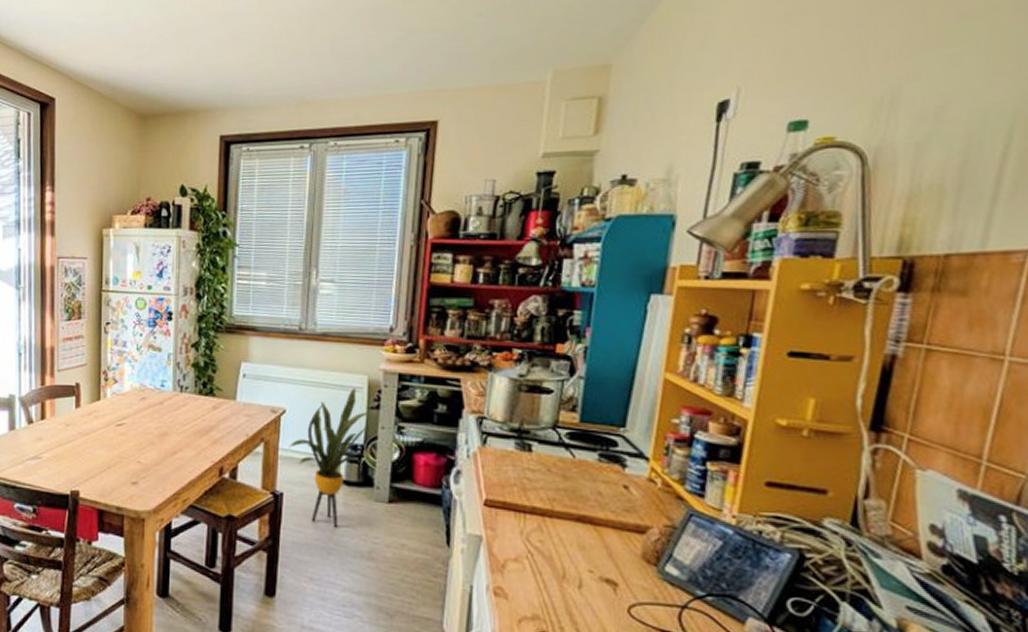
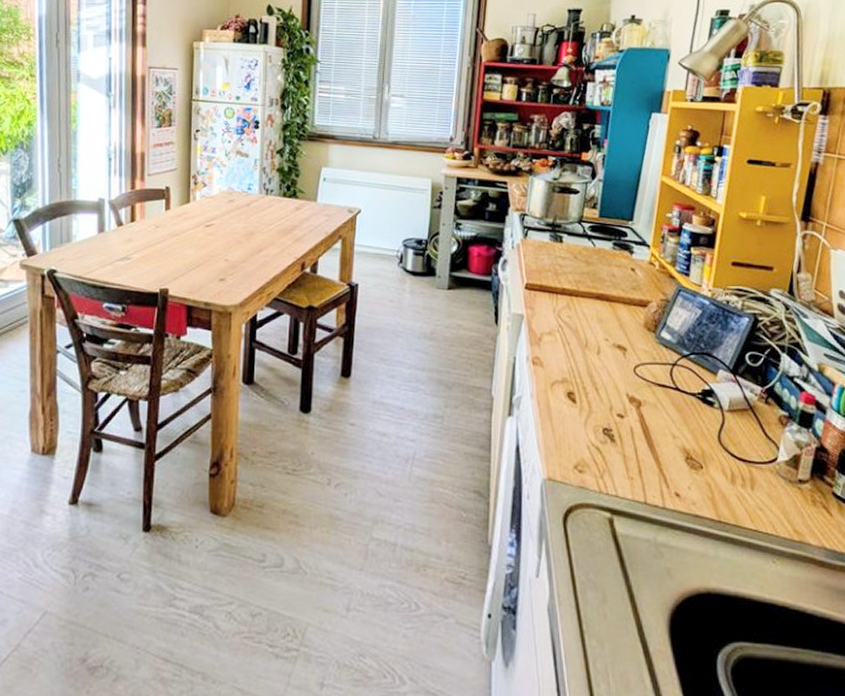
house plant: present [288,387,381,528] -> none [363,189,443,313]

